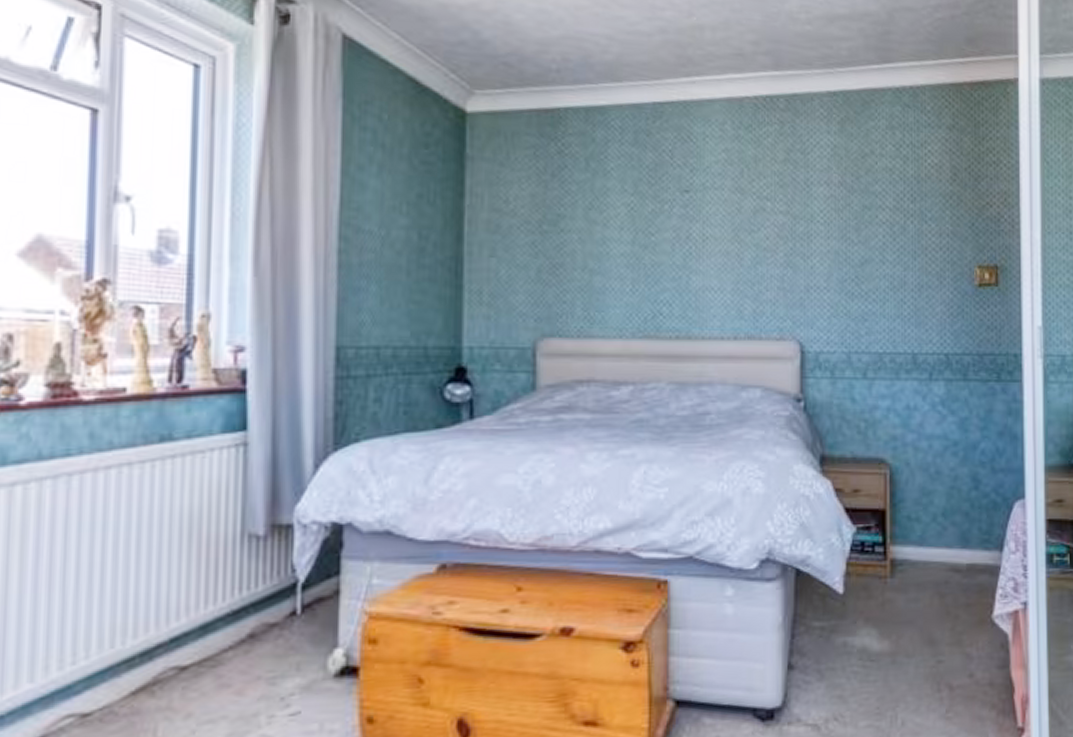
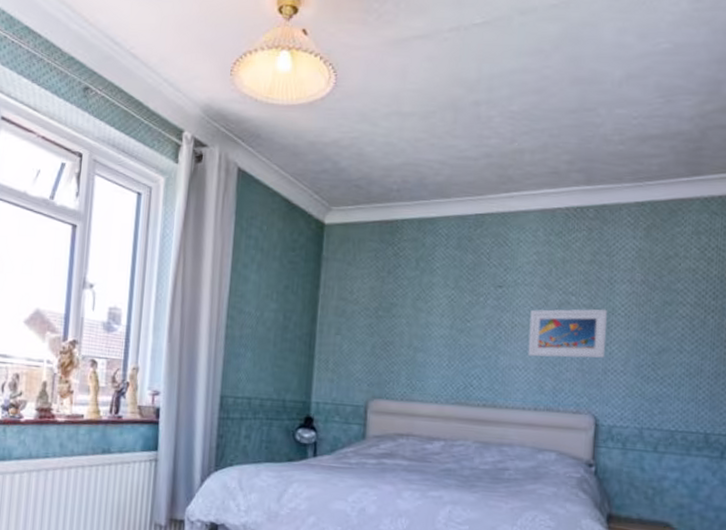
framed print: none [723,215,807,275] -> present [527,309,607,358]

